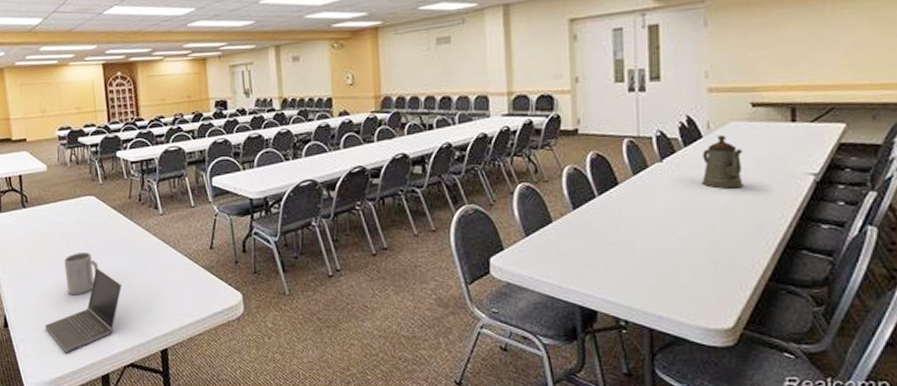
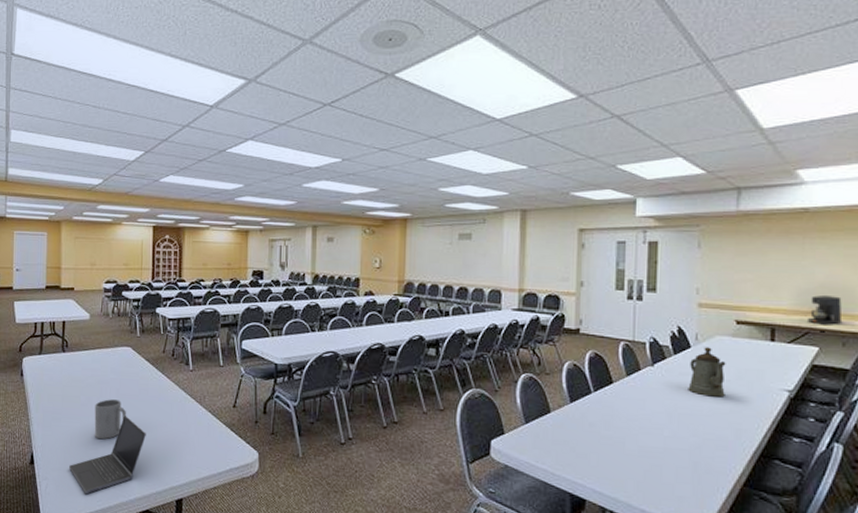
coffee maker: none [831,65,872,99] -> present [806,295,843,325]

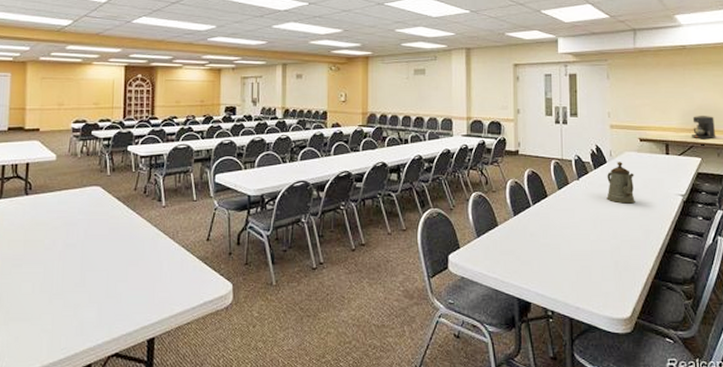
laptop computer: present [69,416,146,495] -> none [30,257,116,343]
mug: present [94,399,127,440] -> none [59,241,96,284]

